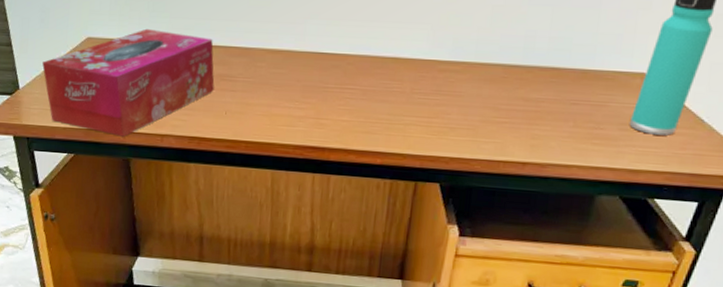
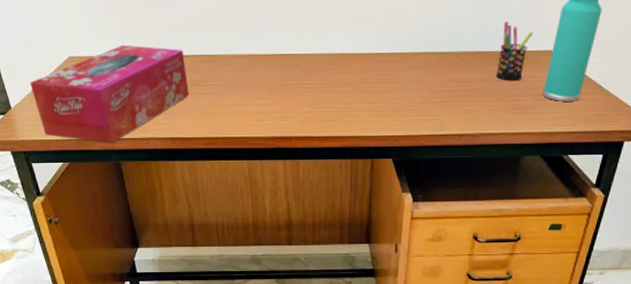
pen holder: none [573,35,625,106] -> present [495,22,534,81]

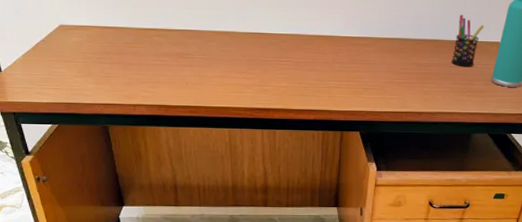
tissue box: present [30,44,189,143] -> none [21,16,175,108]

